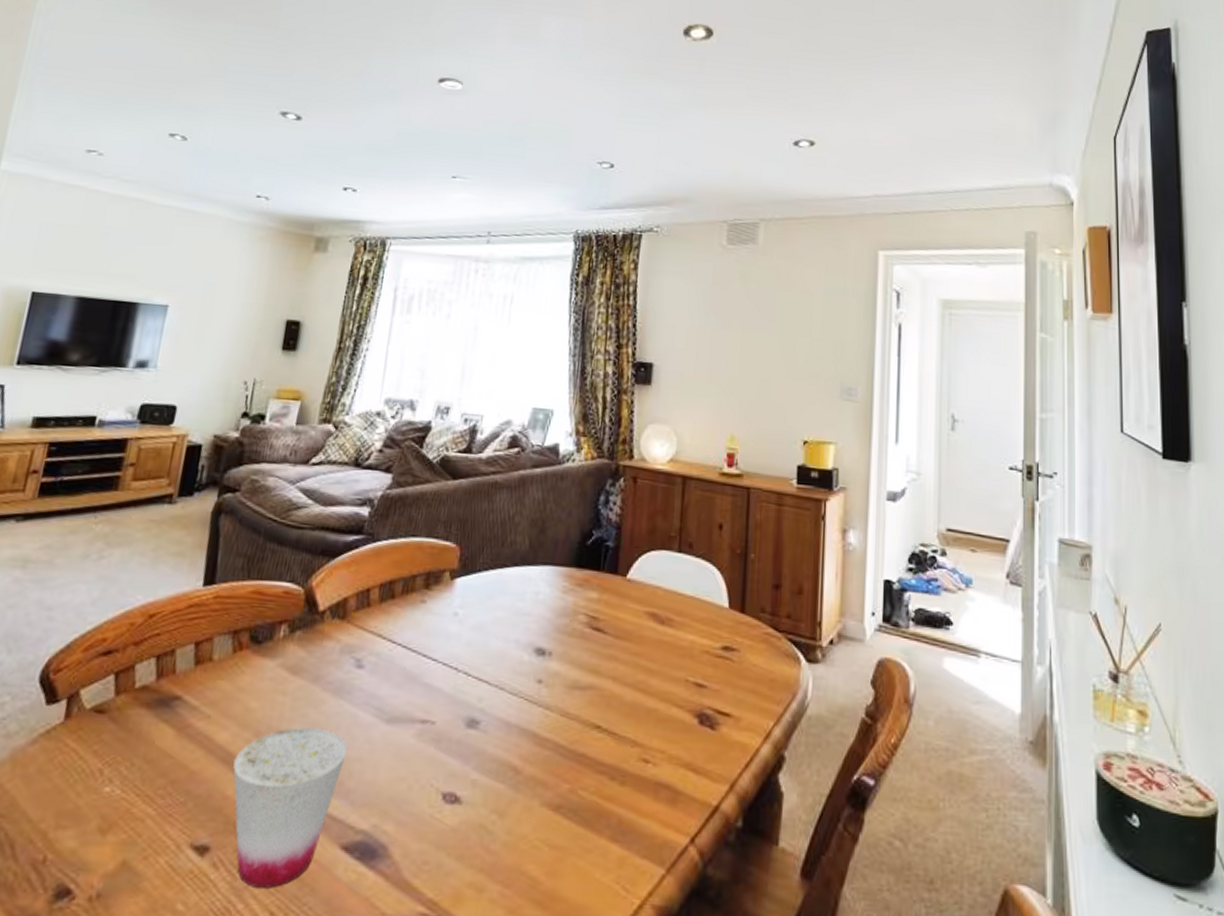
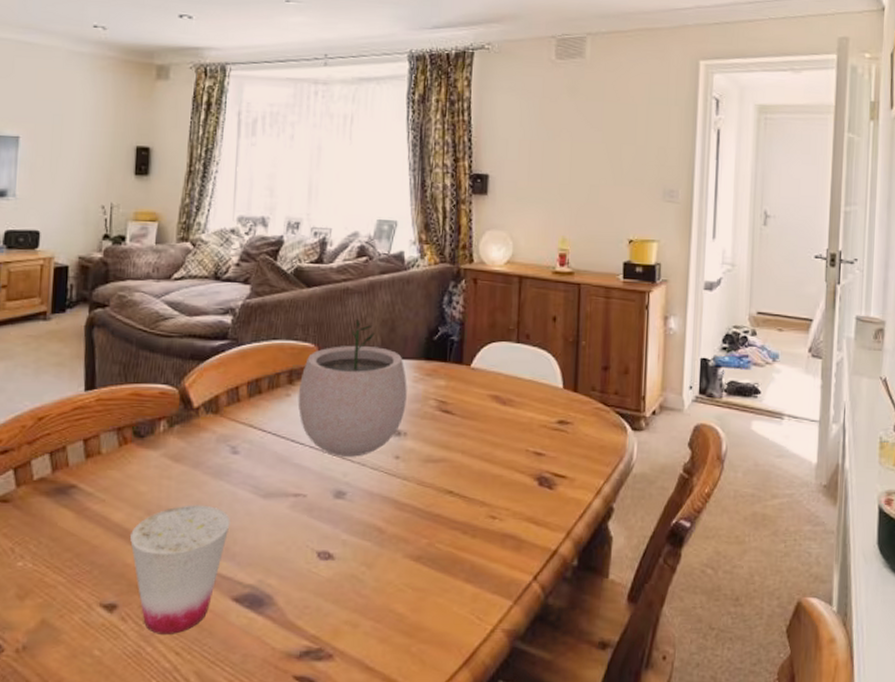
plant pot: none [433,518,556,679] -> present [298,319,407,457]

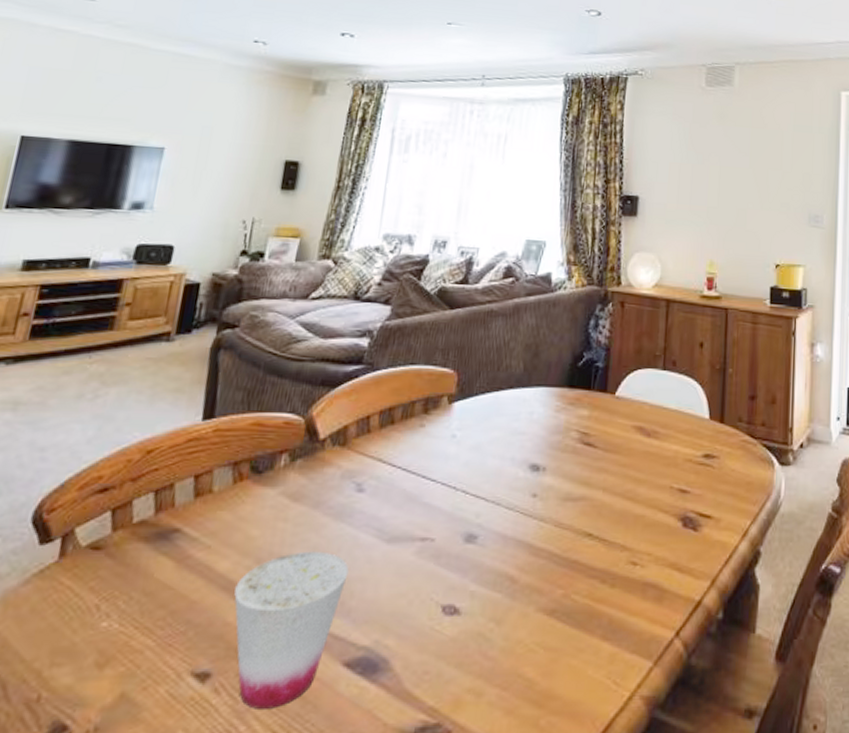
plant pot: present [298,319,407,457] -> none [432,344,549,495]

